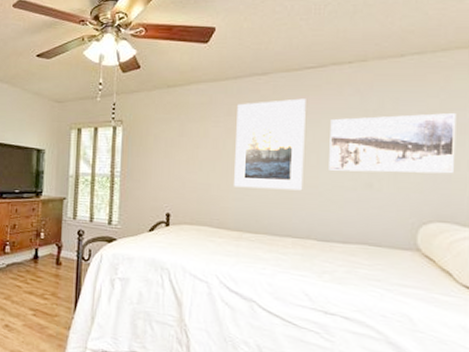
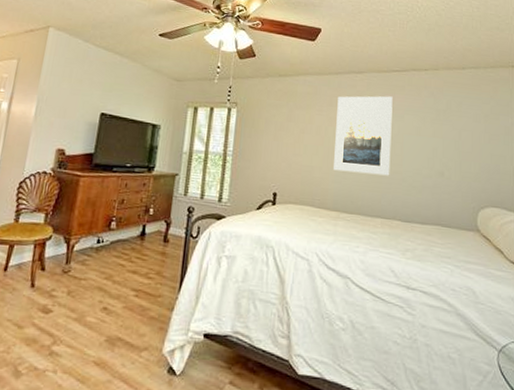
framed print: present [329,113,457,174] -> none [410,115,502,167]

